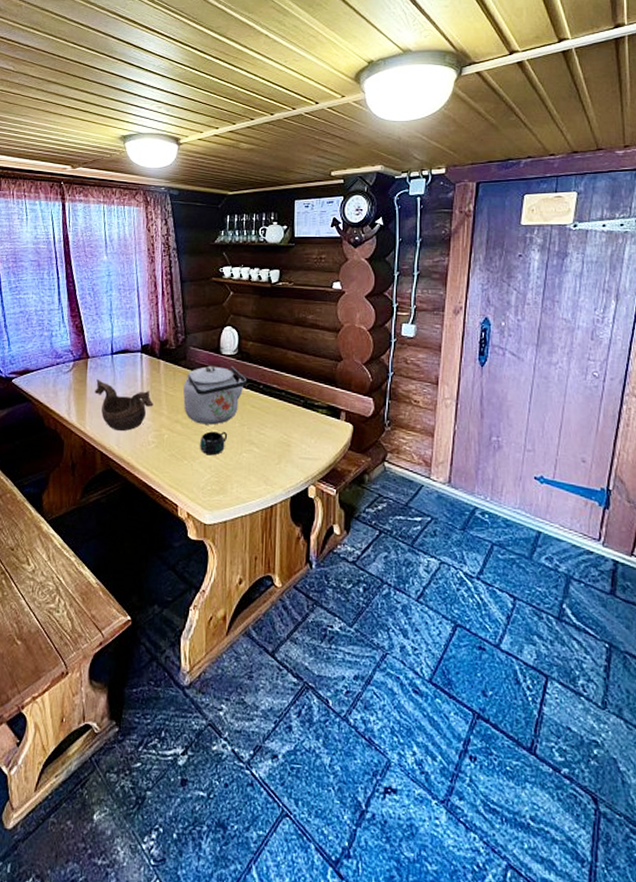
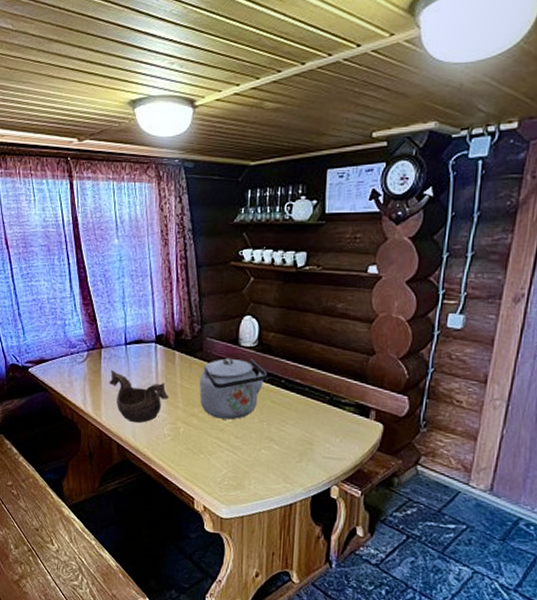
mug: present [200,431,228,456] -> none [217,426,246,451]

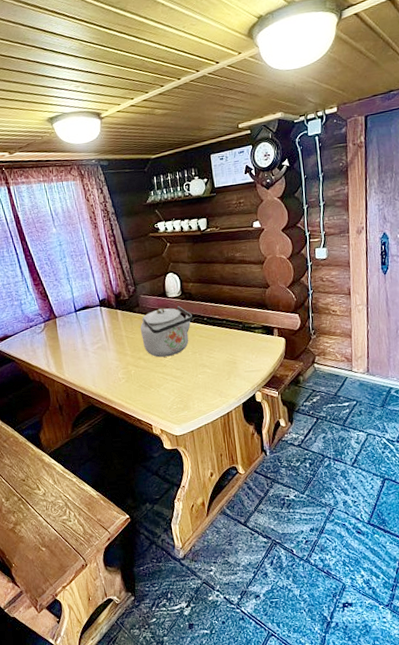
decorative bowl: present [109,370,169,423] -> none [66,334,118,374]

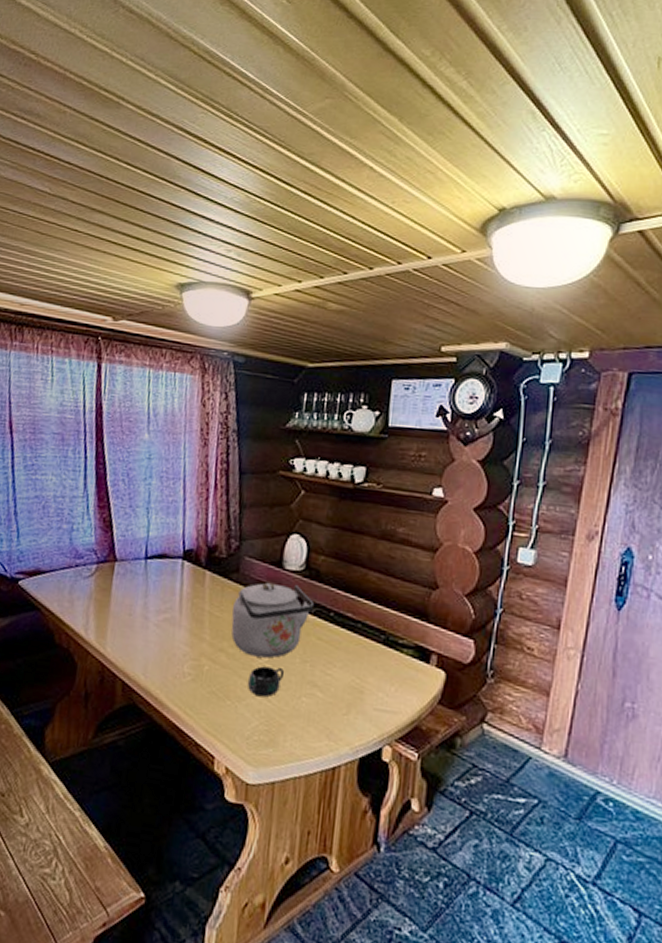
mug: none [161,361,184,382] -> present [248,666,285,698]

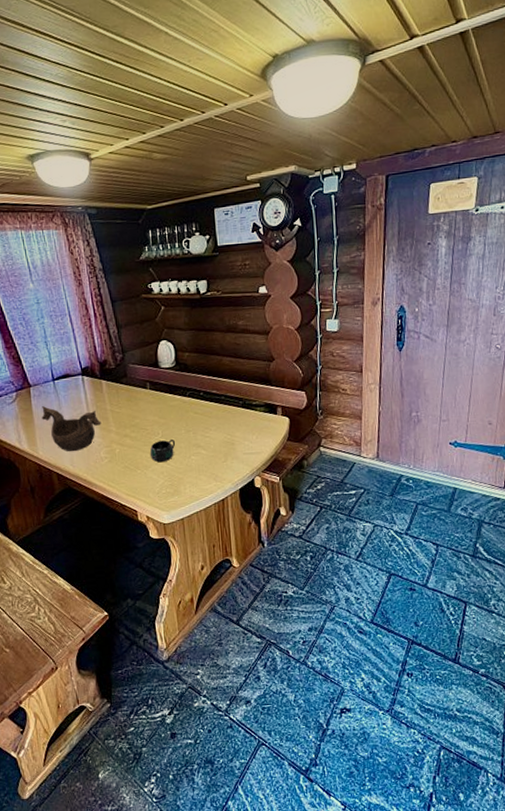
decorative bowl: none [120,589,194,658] -> present [41,406,101,452]
kettle: present [231,582,315,658] -> none [128,377,188,435]

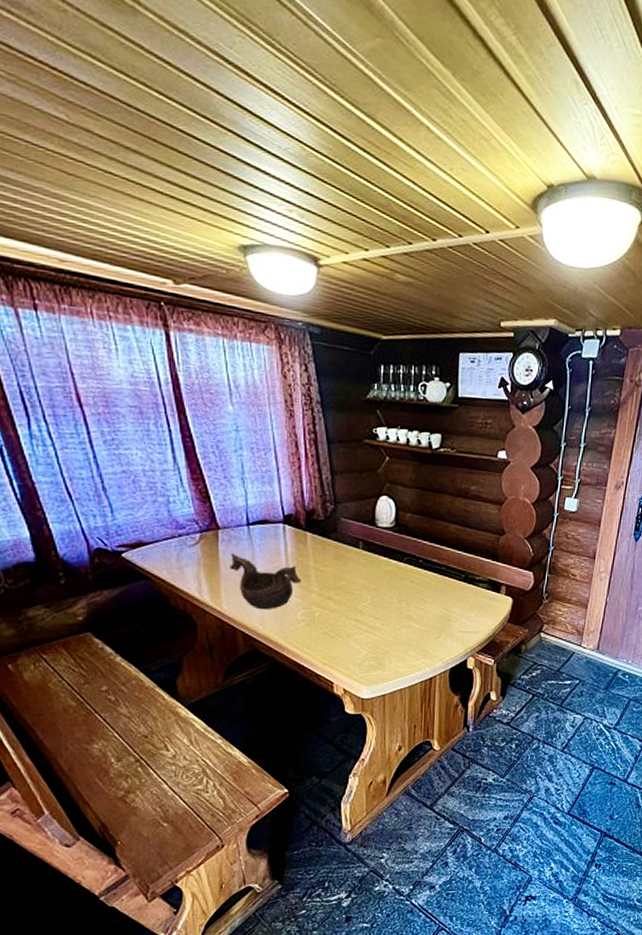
mug: present [150,440,176,463] -> none [355,608,385,632]

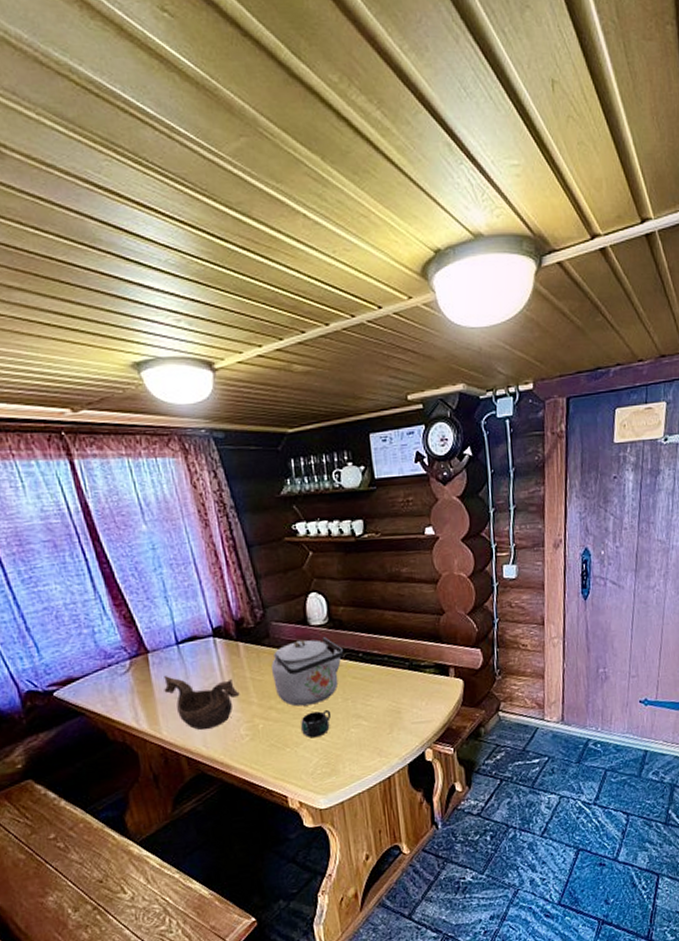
kettle: none [335,538,406,601] -> present [271,636,344,707]
mug: none [355,608,385,632] -> present [301,710,332,738]

